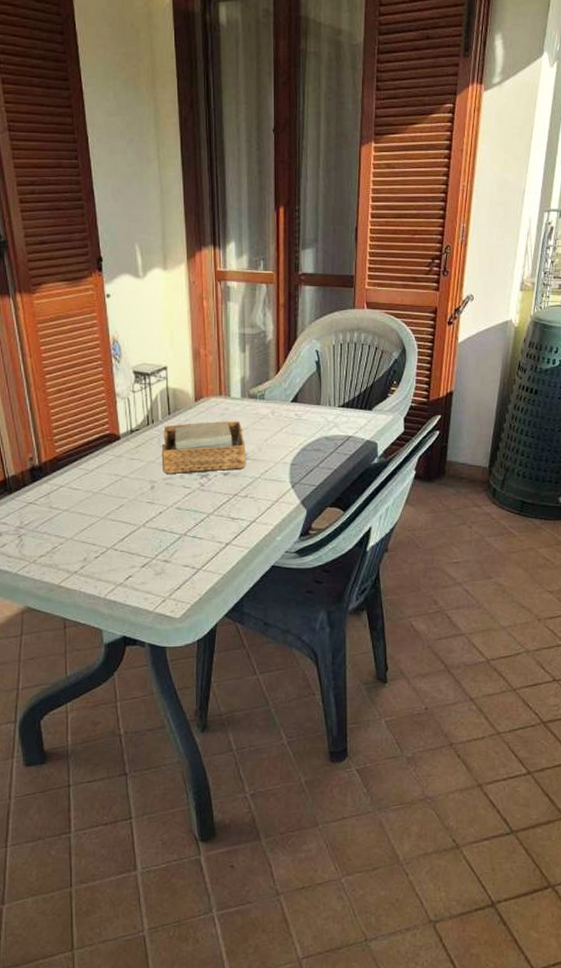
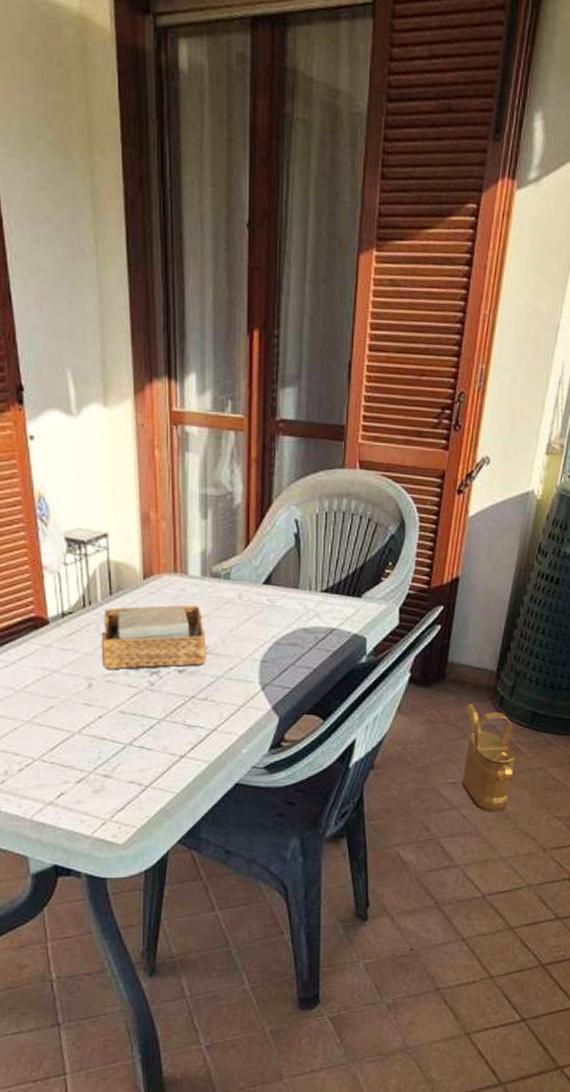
watering can: none [463,496,508,589] -> present [461,704,515,814]

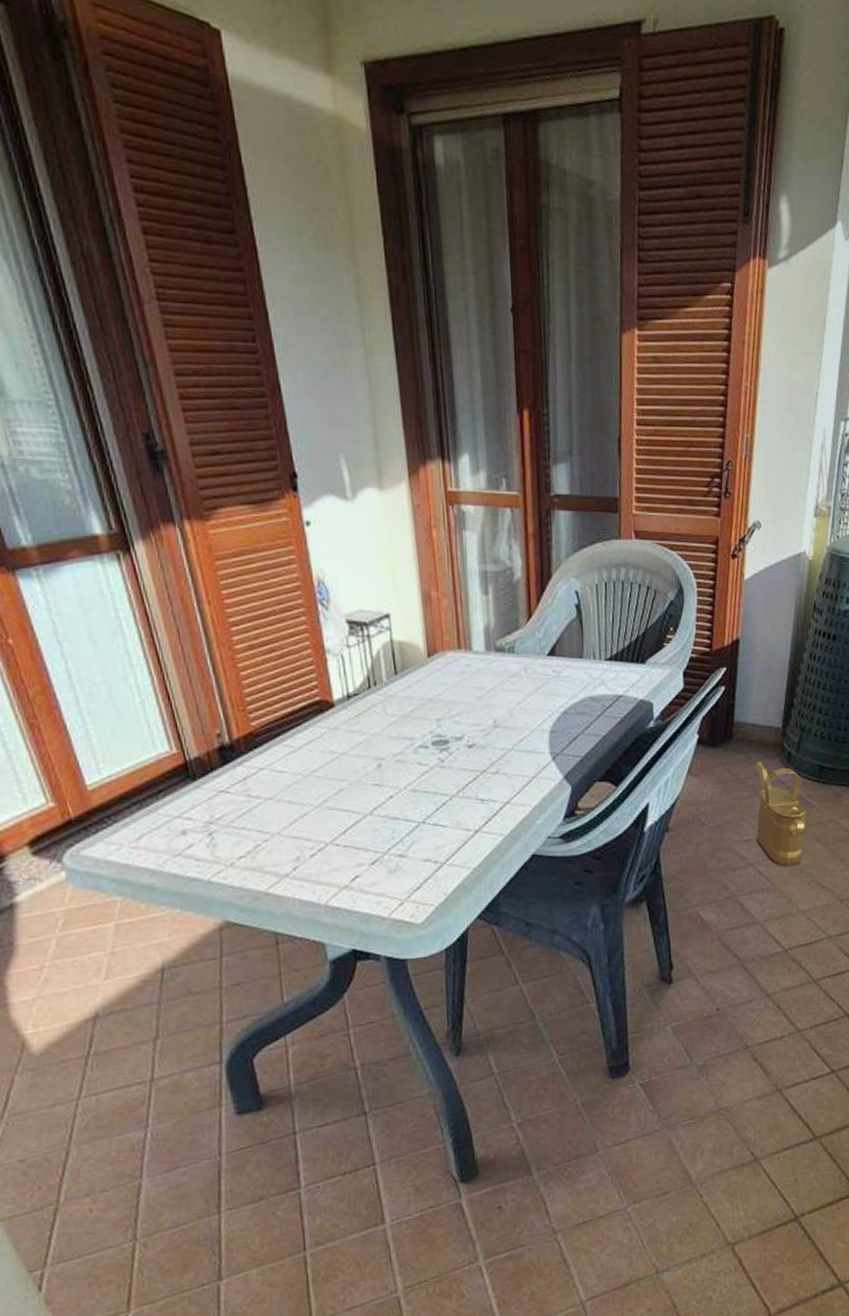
napkin holder: present [101,605,206,669] -> none [388,681,495,748]

